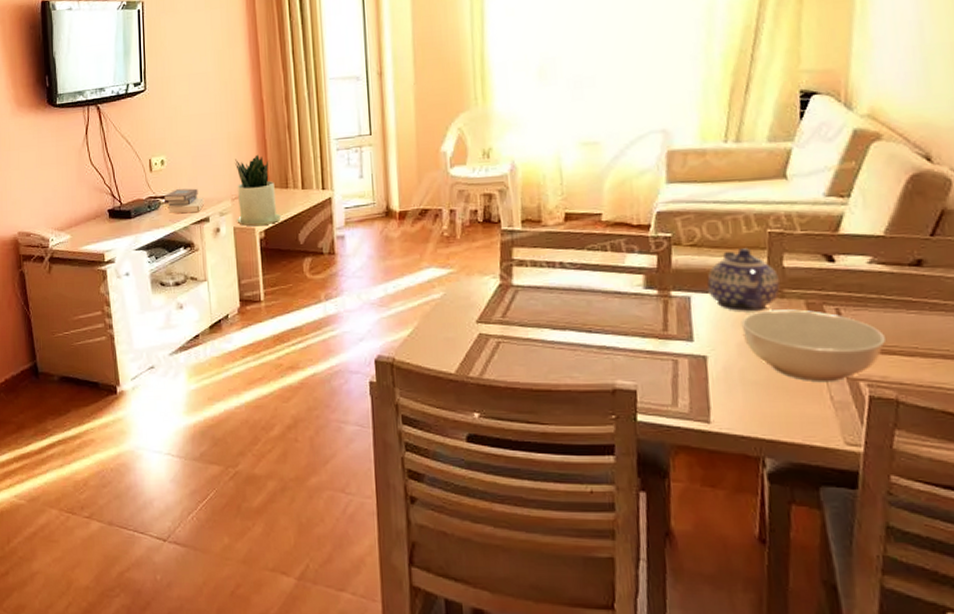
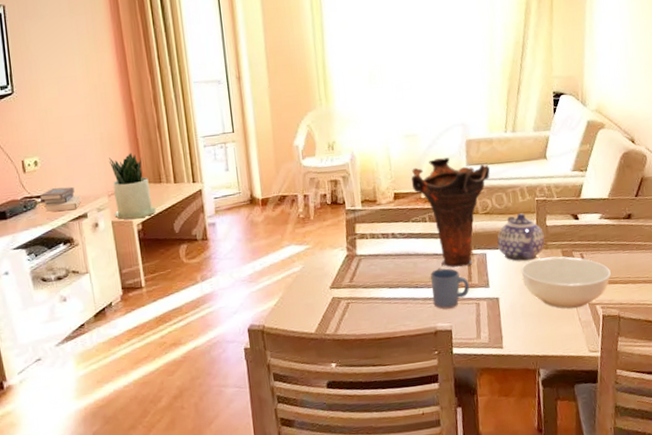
vase: none [588,171,701,312] -> present [411,157,491,268]
mug: none [610,311,665,363] -> present [431,268,470,310]

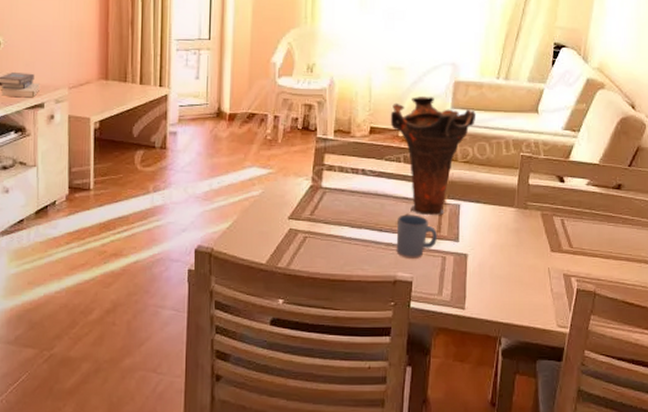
planter: present [108,153,157,220] -> none [71,46,118,117]
teapot: present [497,213,545,262] -> none [474,167,525,220]
bowl: present [521,256,612,309] -> none [495,218,593,278]

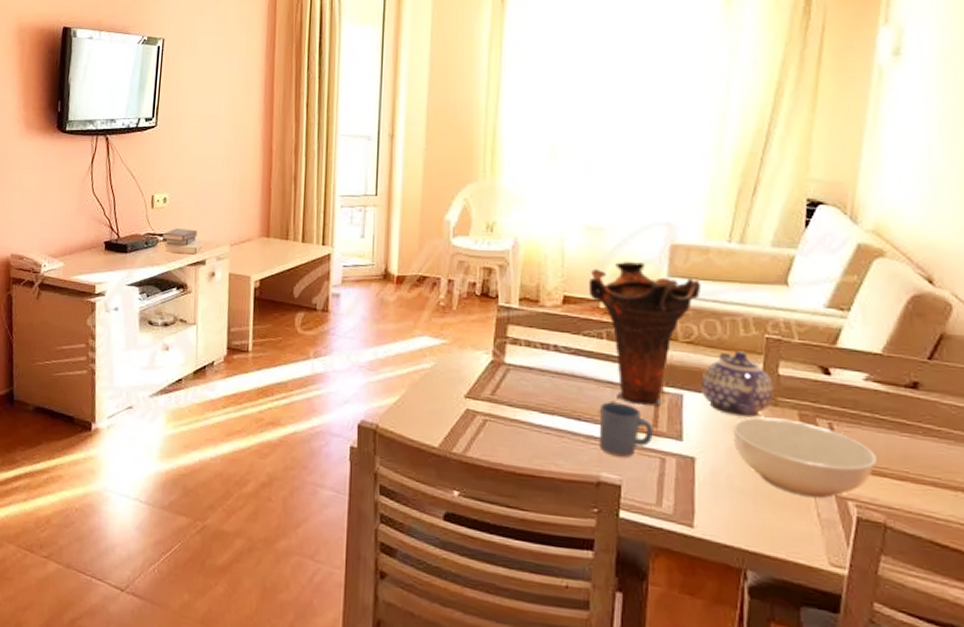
teapot: none [474,167,525,220] -> present [701,351,774,418]
bowl: none [495,218,593,278] -> present [732,417,878,499]

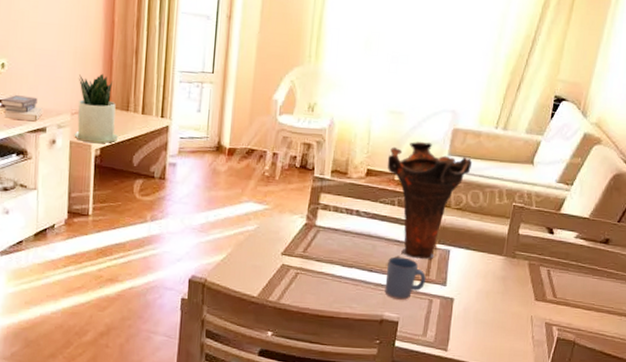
planter: none [232,202,279,275] -> present [73,73,119,144]
teapot: present [701,351,774,418] -> none [463,216,514,267]
bowl: present [732,417,878,499] -> none [482,266,576,326]

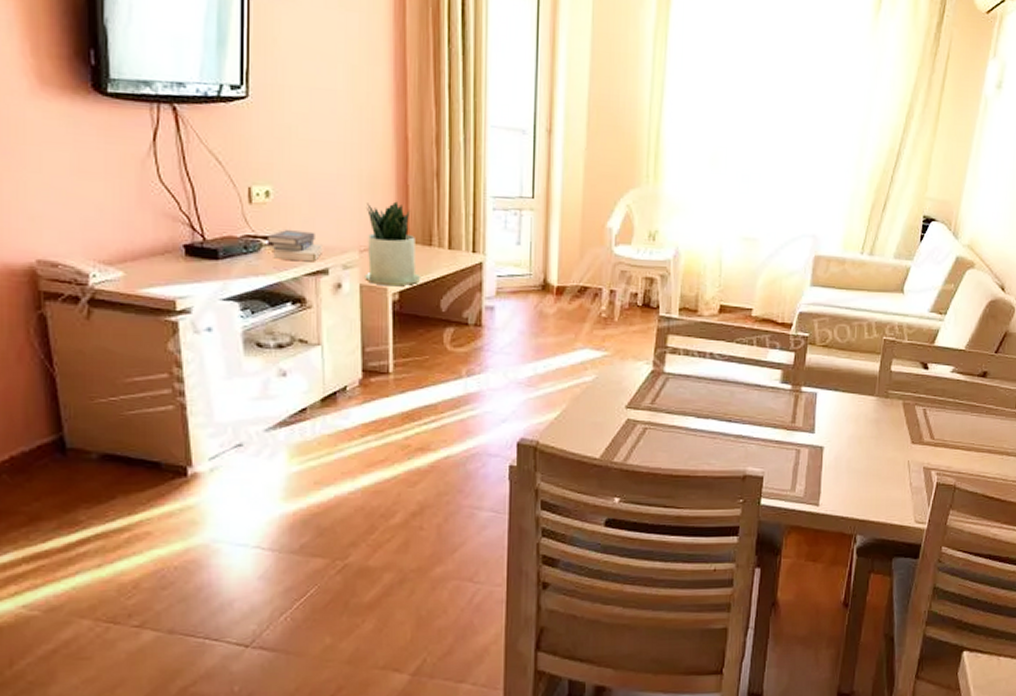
mug: present [384,256,426,300] -> none [746,403,792,452]
vase: present [387,141,473,260] -> none [742,271,838,405]

